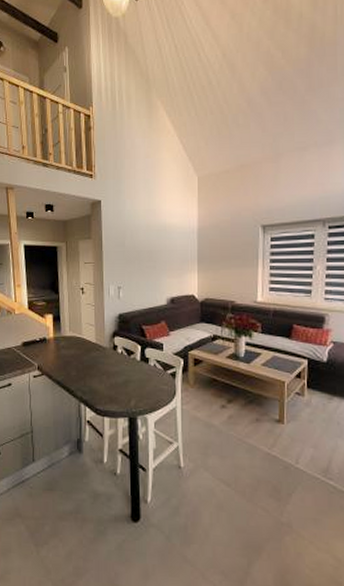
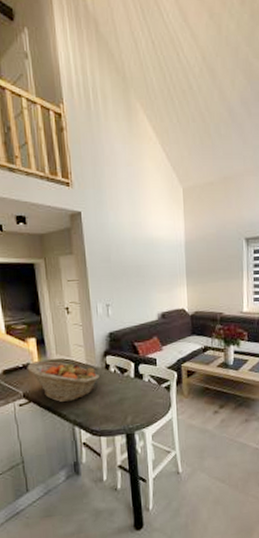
fruit basket: none [43,337,107,379] -> present [27,361,100,403]

